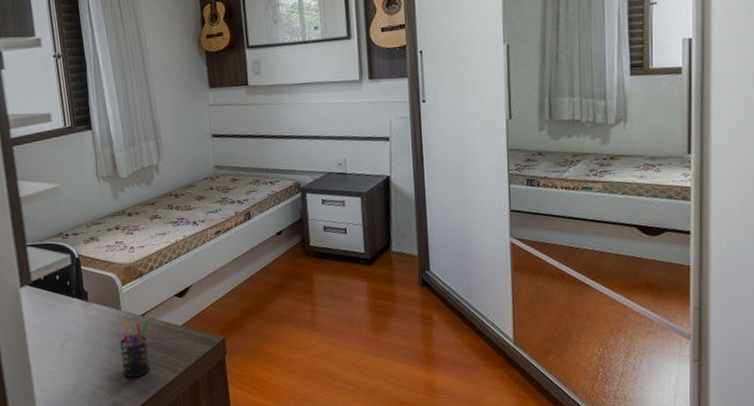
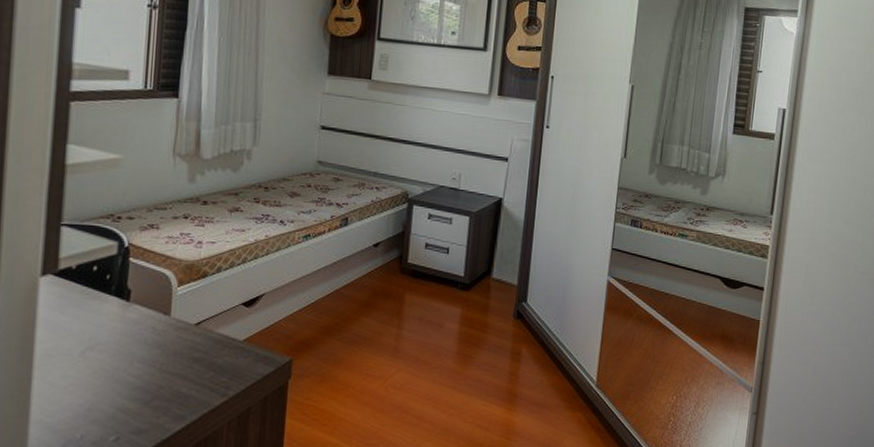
pen holder: present [120,319,150,378] -> none [158,327,203,401]

